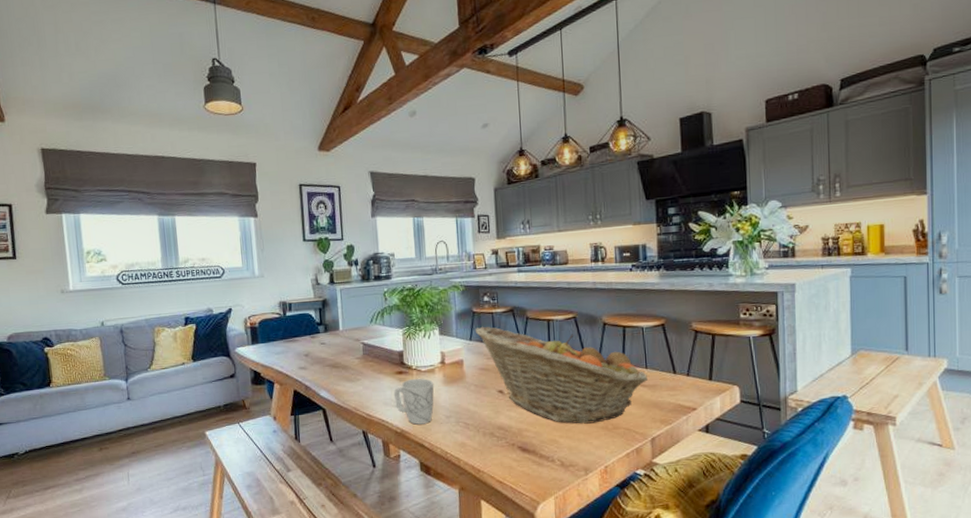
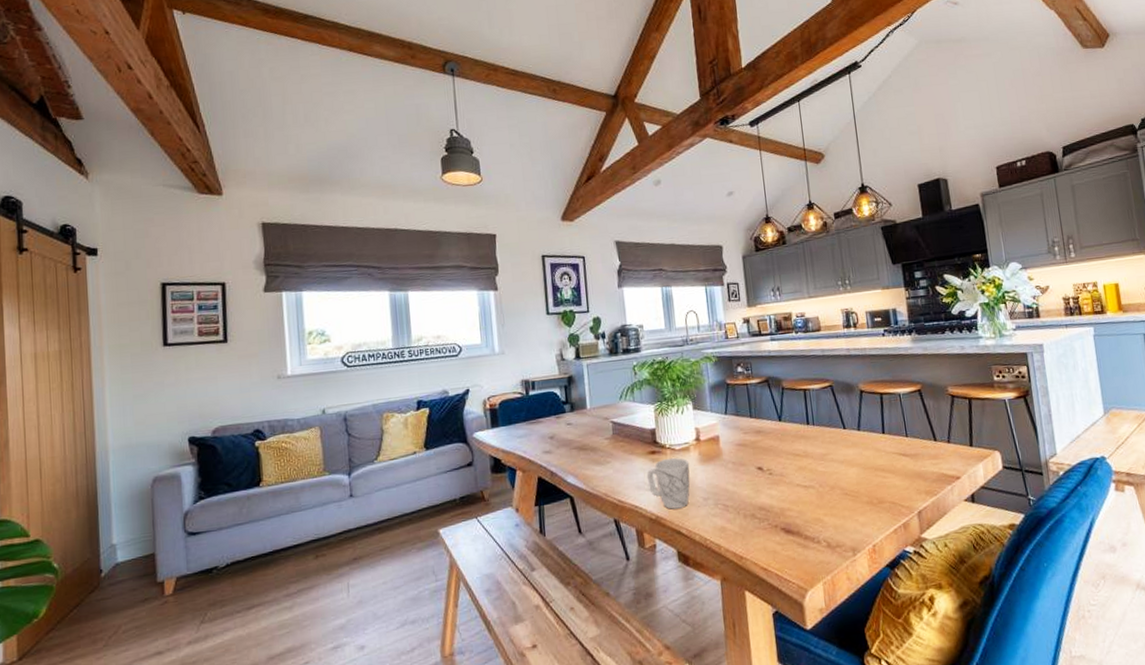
fruit basket: present [475,326,649,424] -> none [730,398,910,500]

